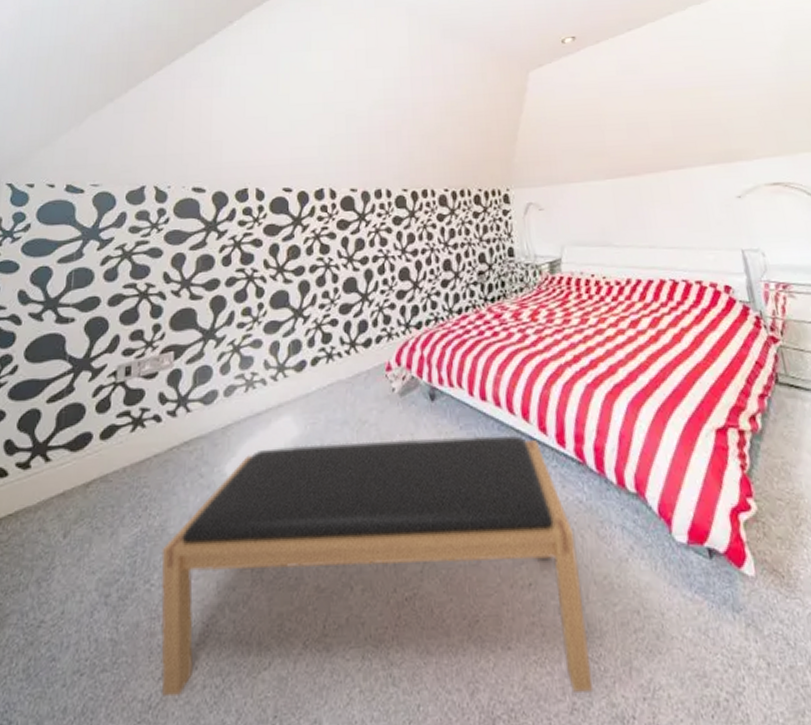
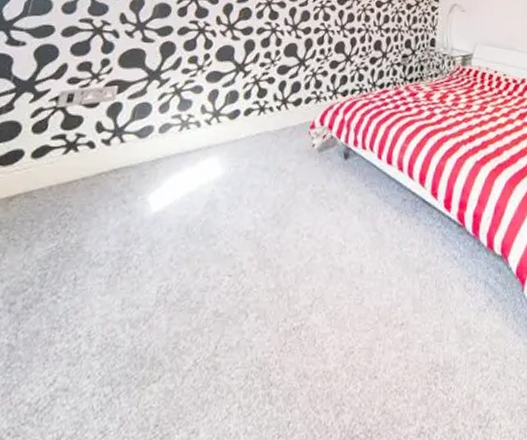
bench: present [161,434,594,697] -> none [51,184,446,418]

